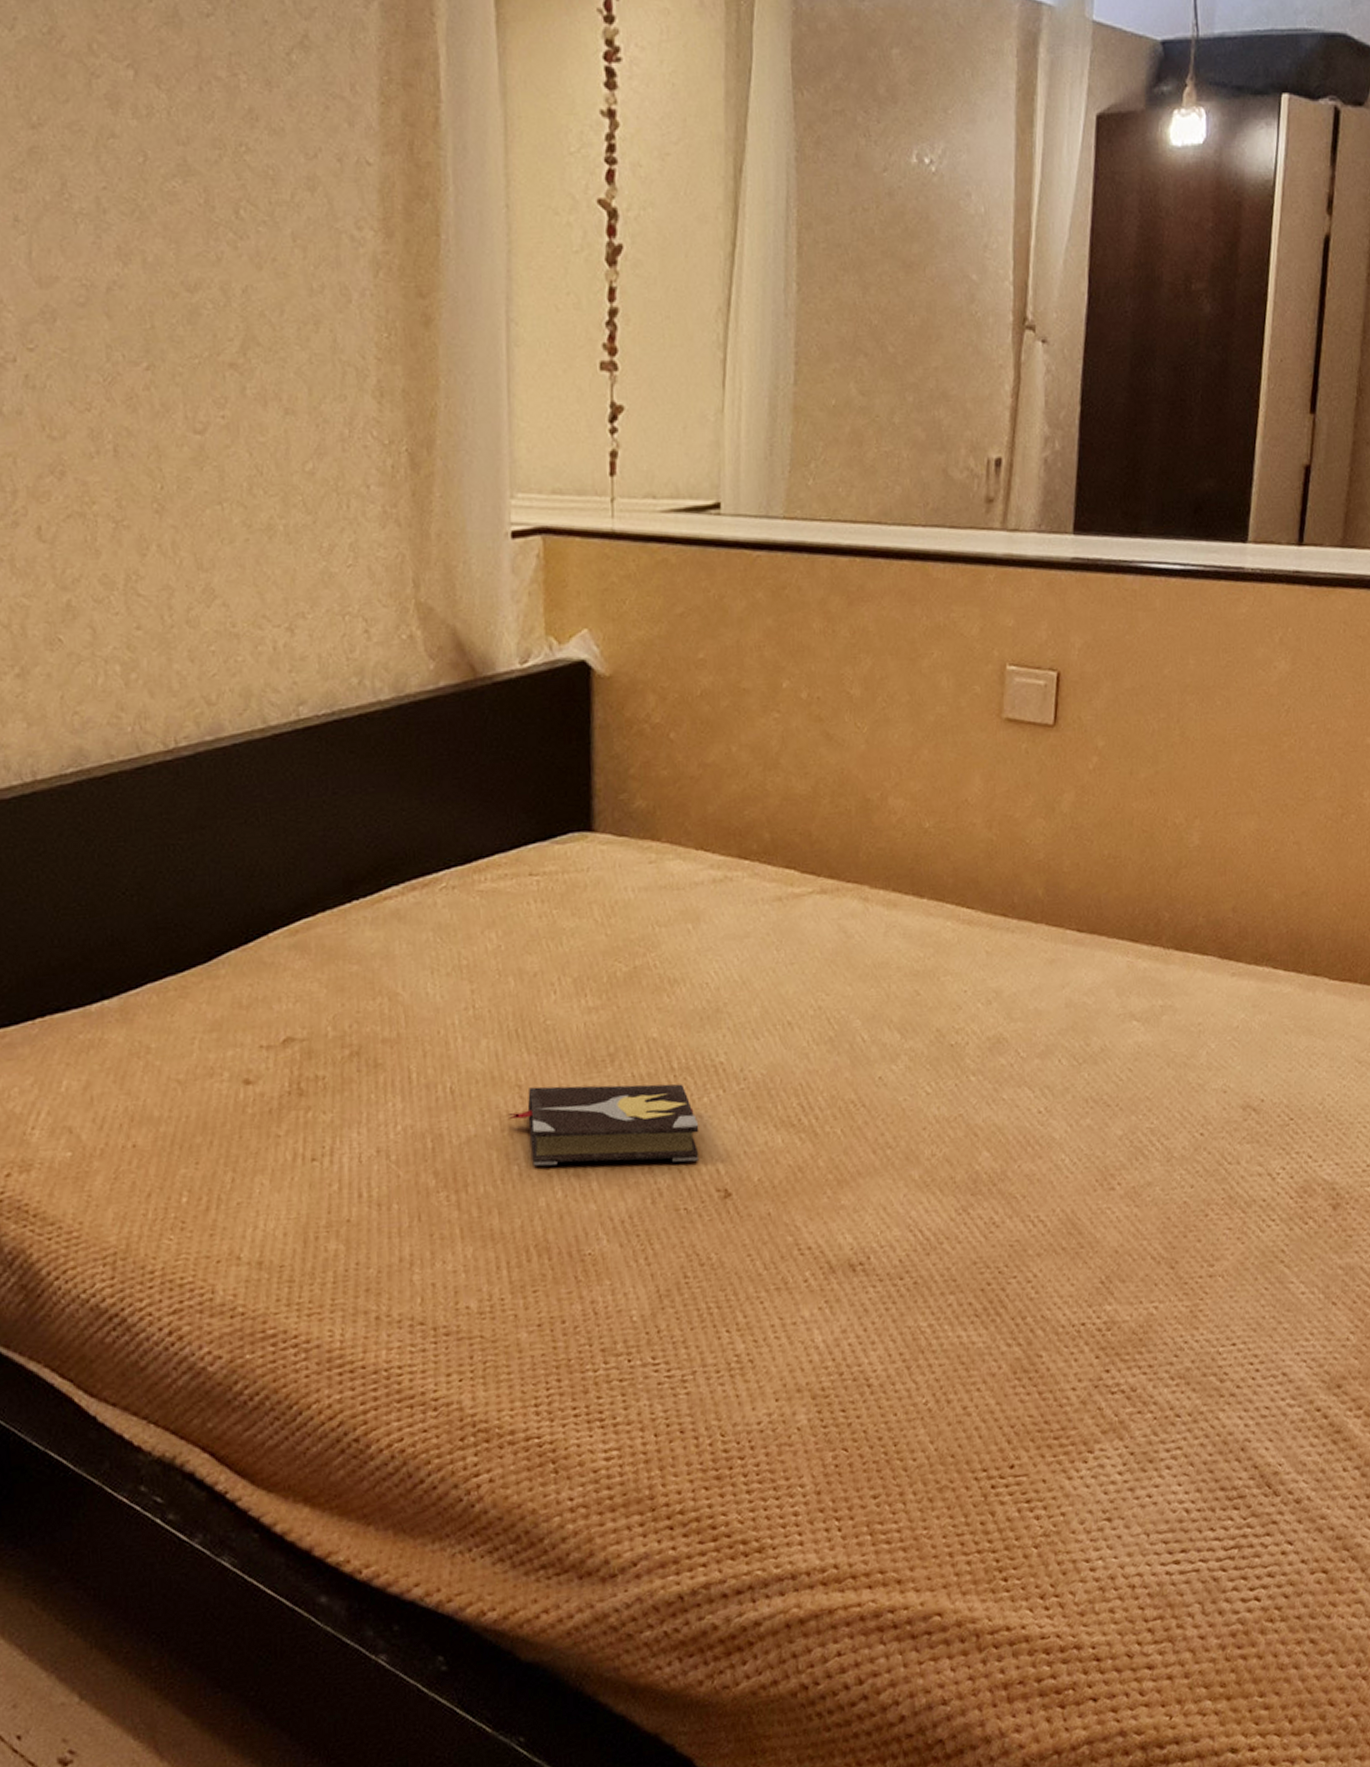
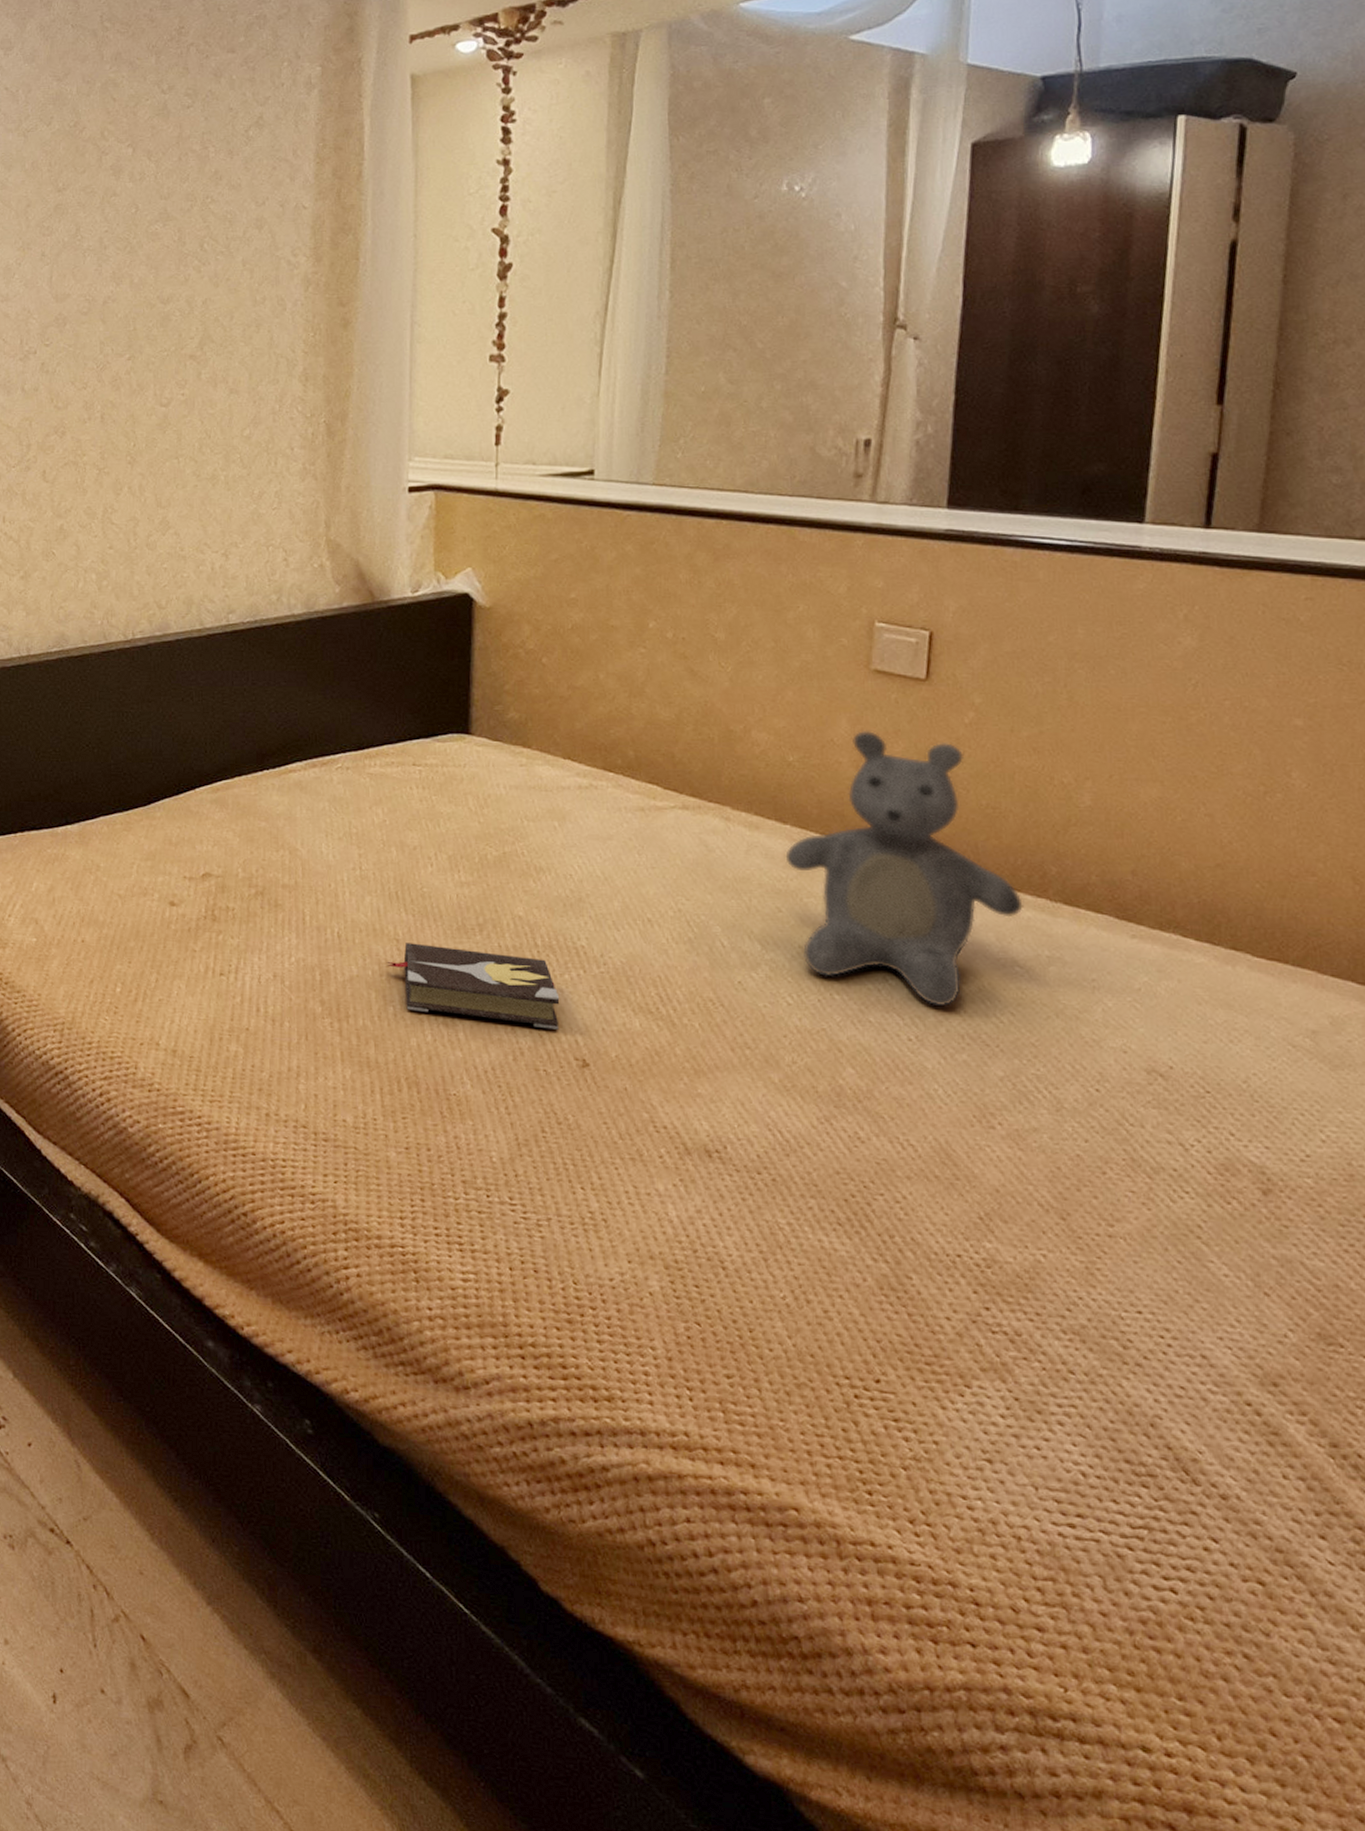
teddy bear: none [922,785,1140,1073] -> present [785,730,1023,1007]

